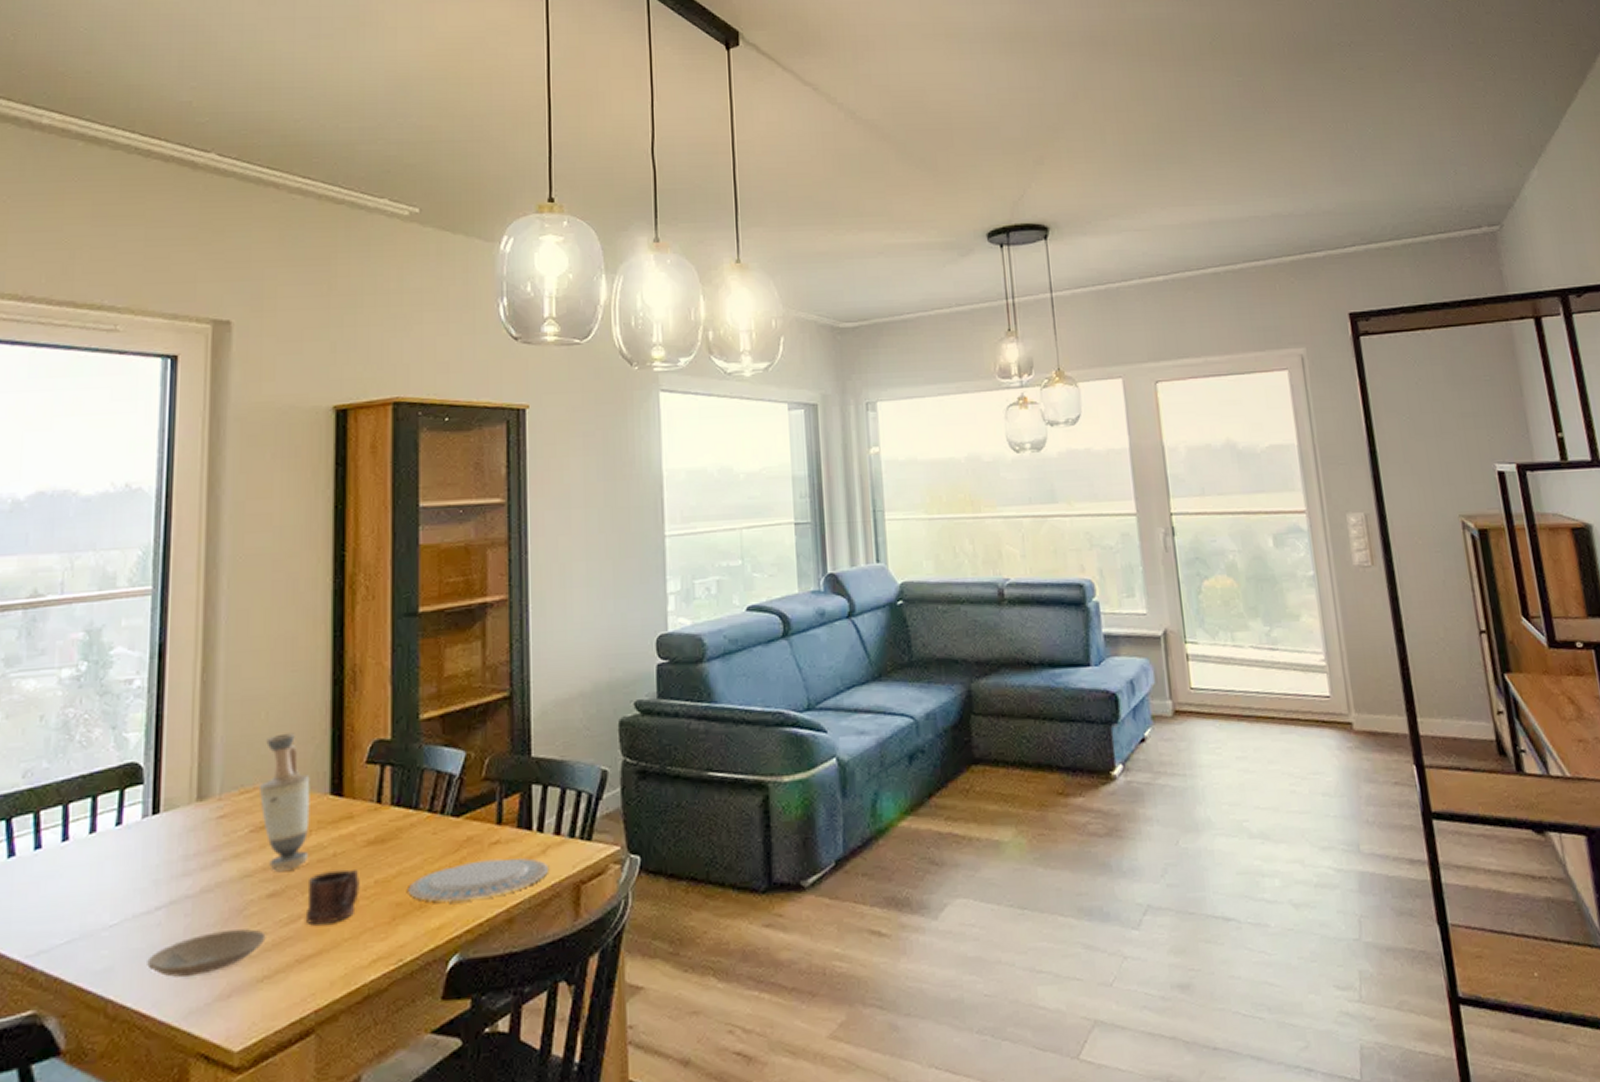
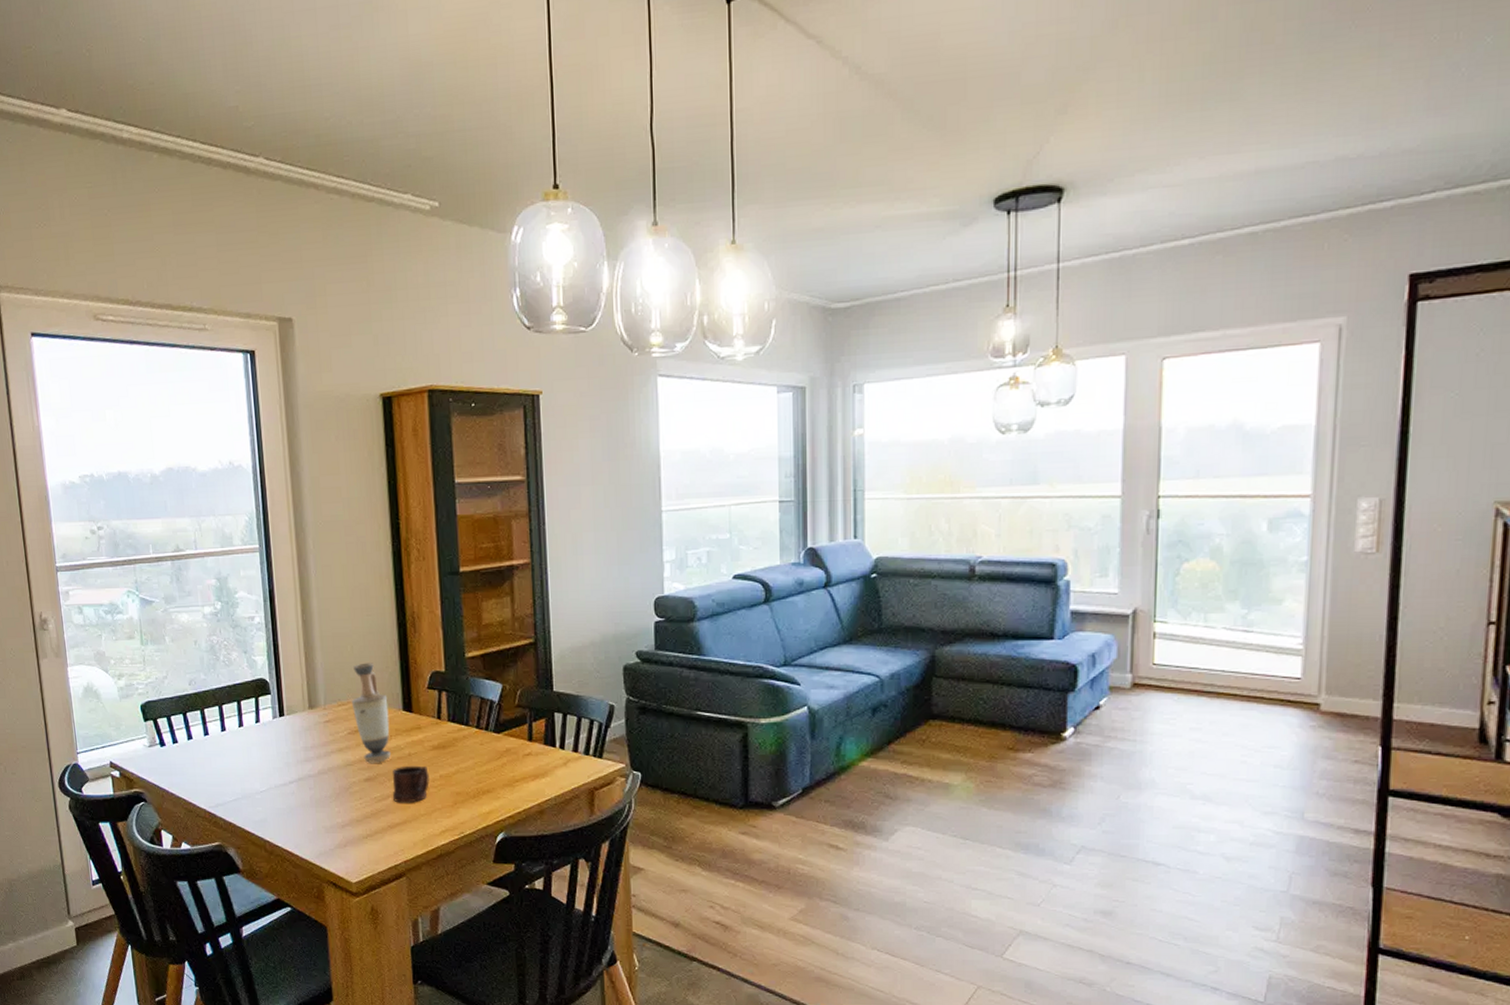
plate: present [147,929,266,978] -> none [288,802,367,831]
plate: present [408,858,548,902] -> none [464,766,569,794]

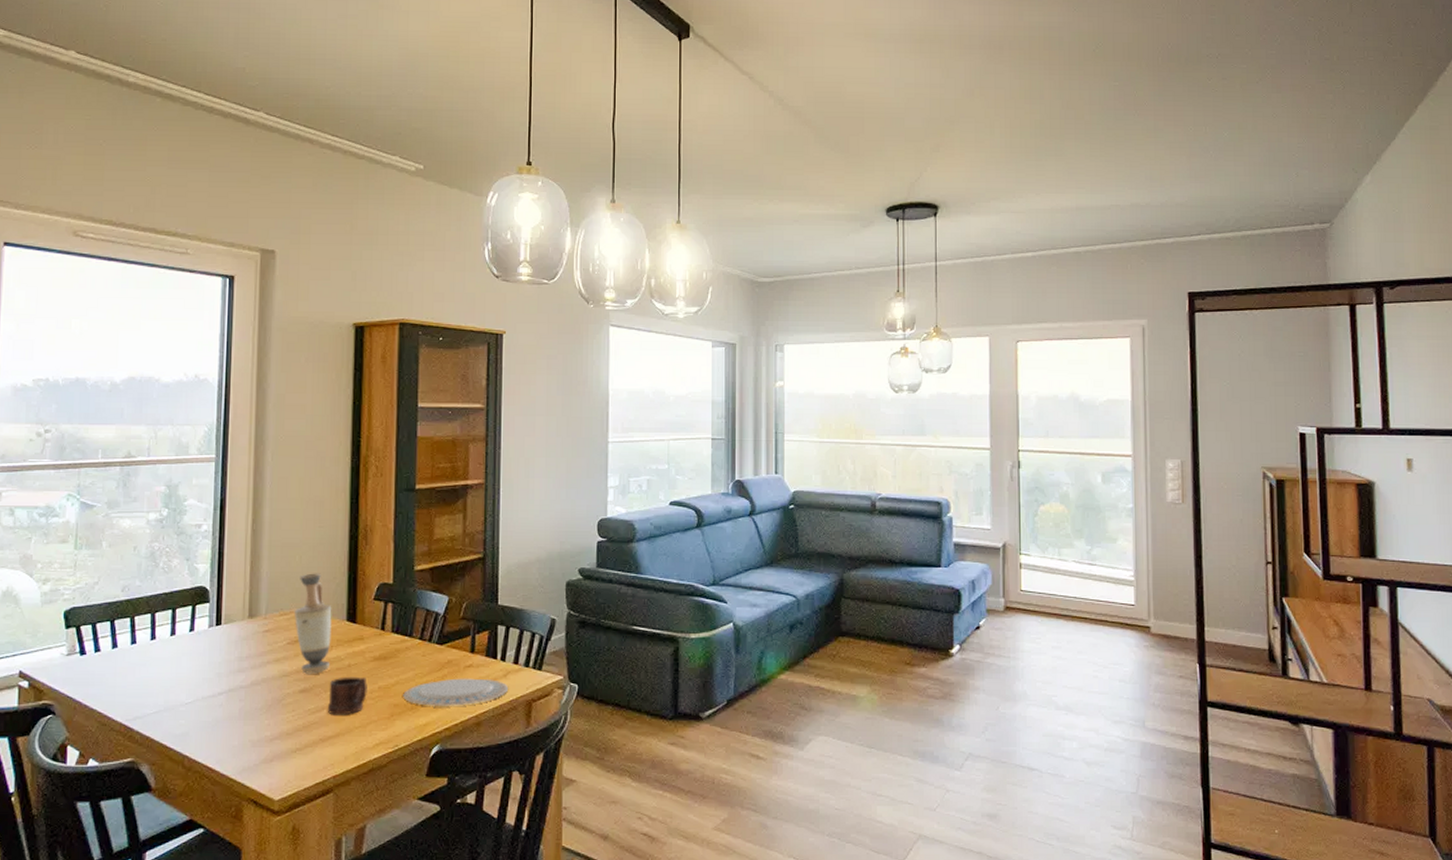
plate: none [464,766,569,794] -> present [403,678,508,706]

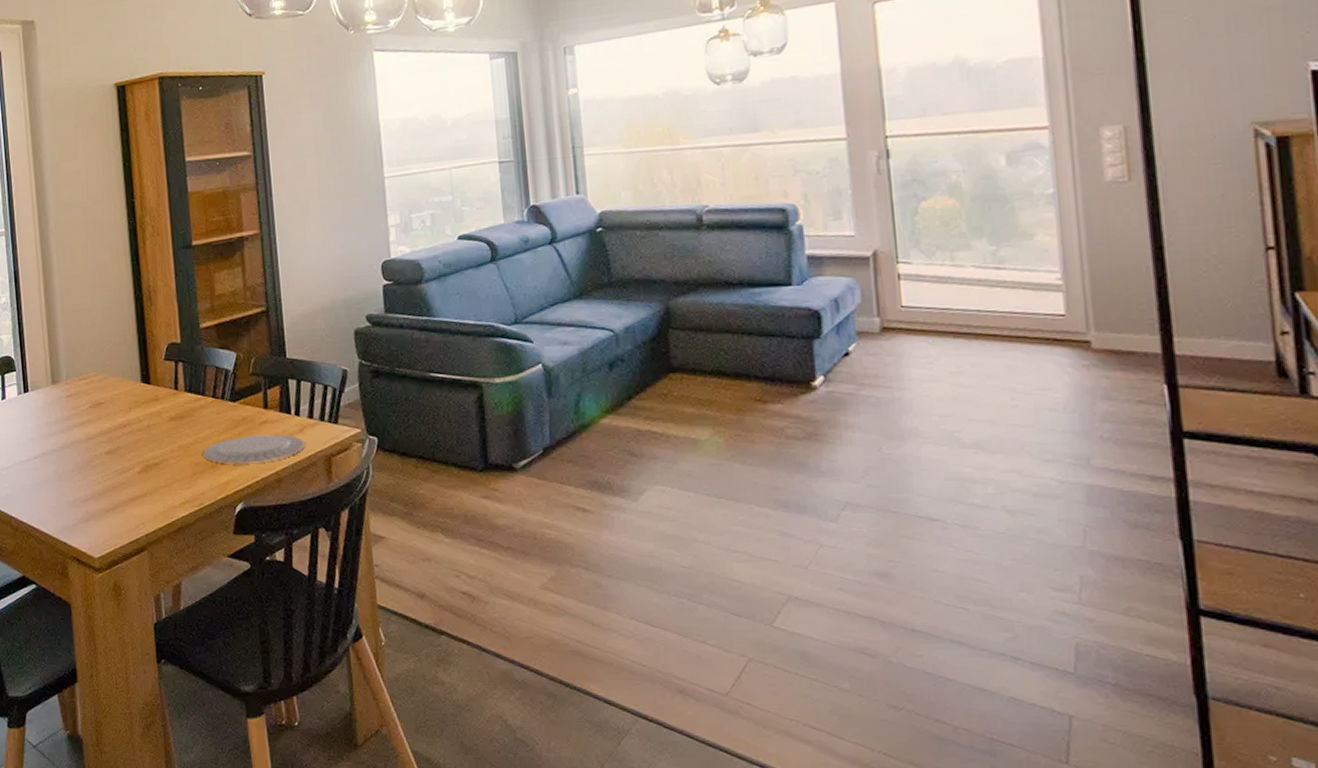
vase: present [294,573,332,674] -> none [91,336,131,436]
mug: present [327,677,367,715] -> none [132,437,168,475]

